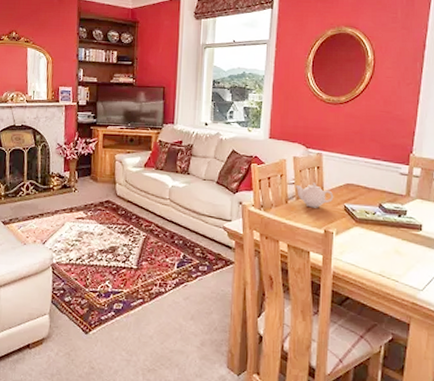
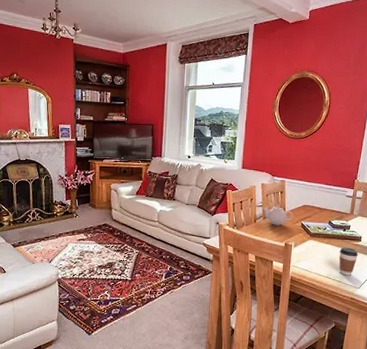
coffee cup: none [394,237,419,274] -> present [339,247,358,276]

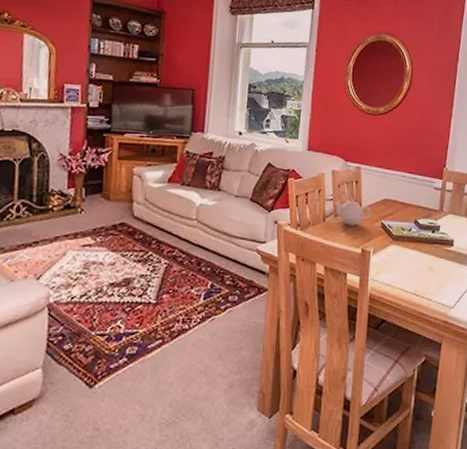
coffee cup: present [339,247,358,276] -> none [428,254,450,291]

